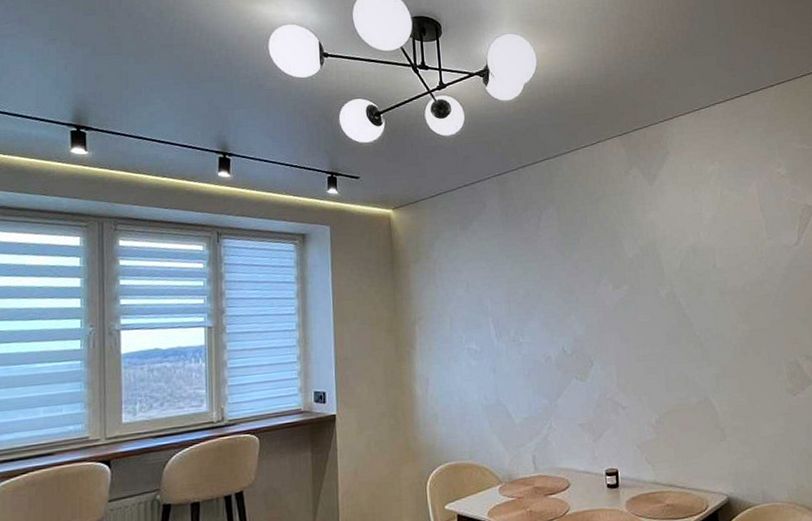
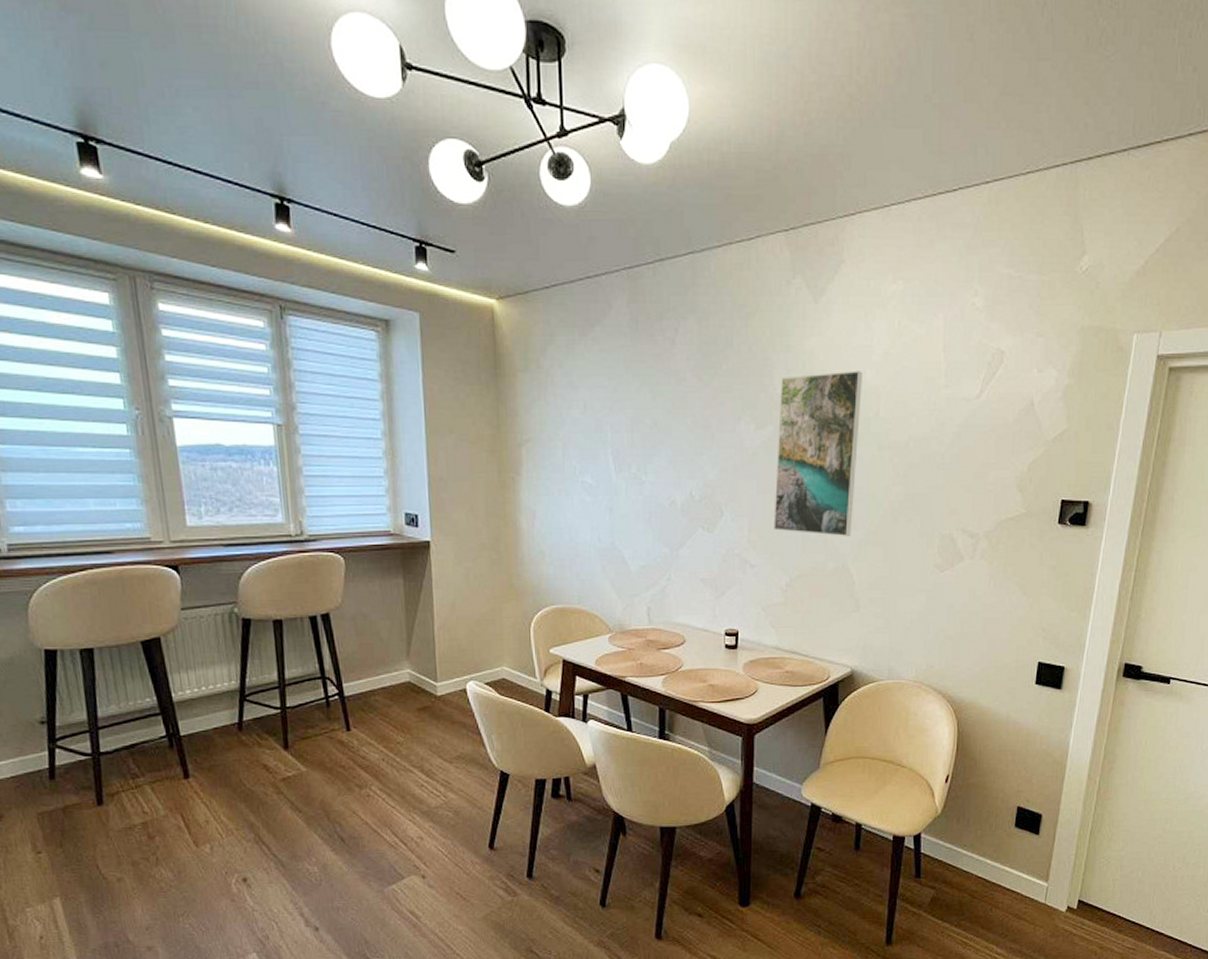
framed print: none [630,233,708,374] -> present [774,371,862,536]

